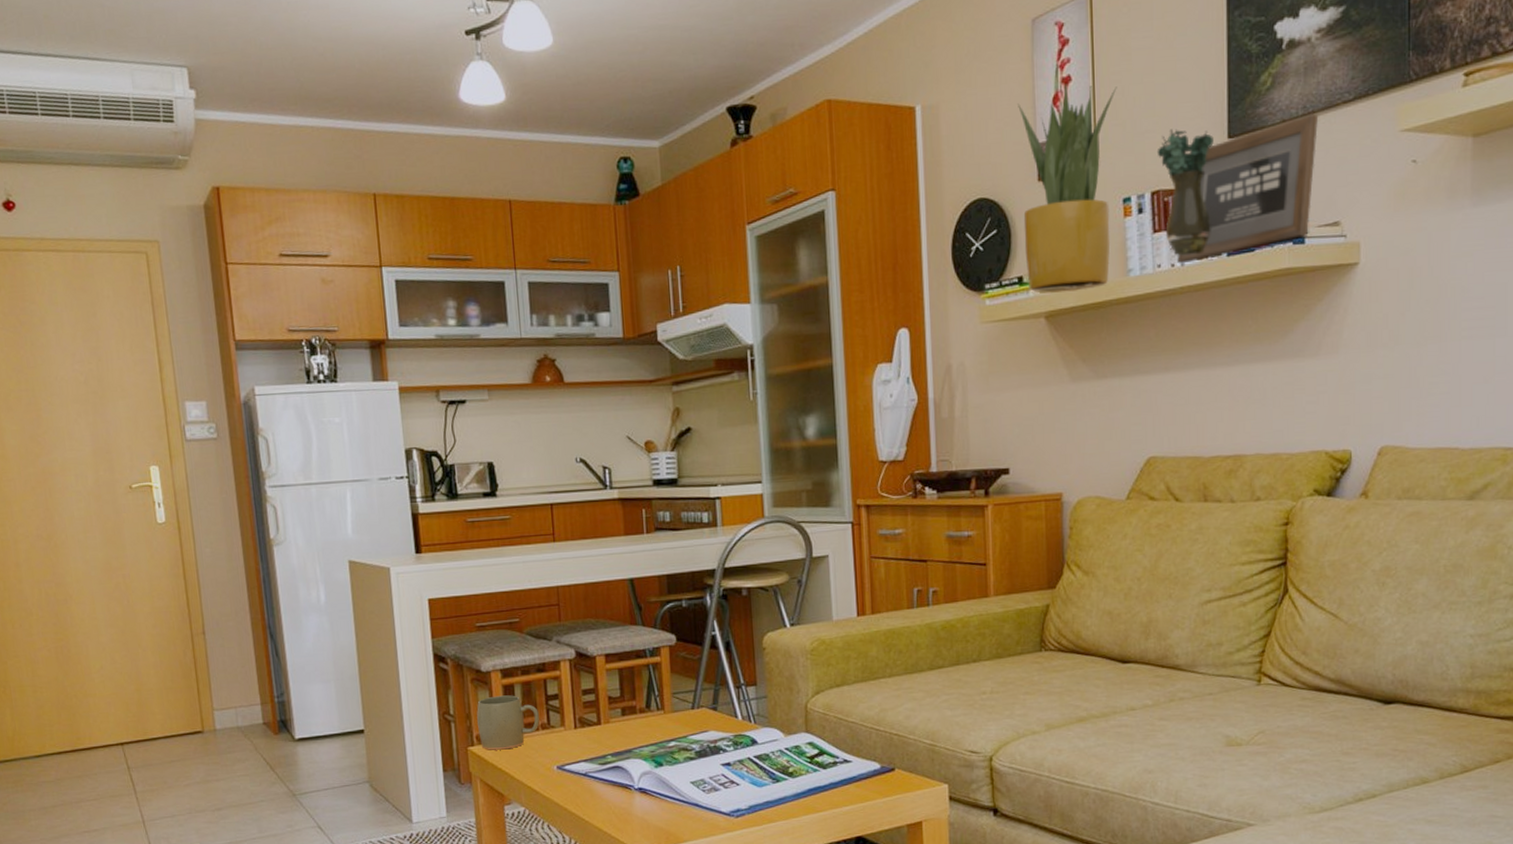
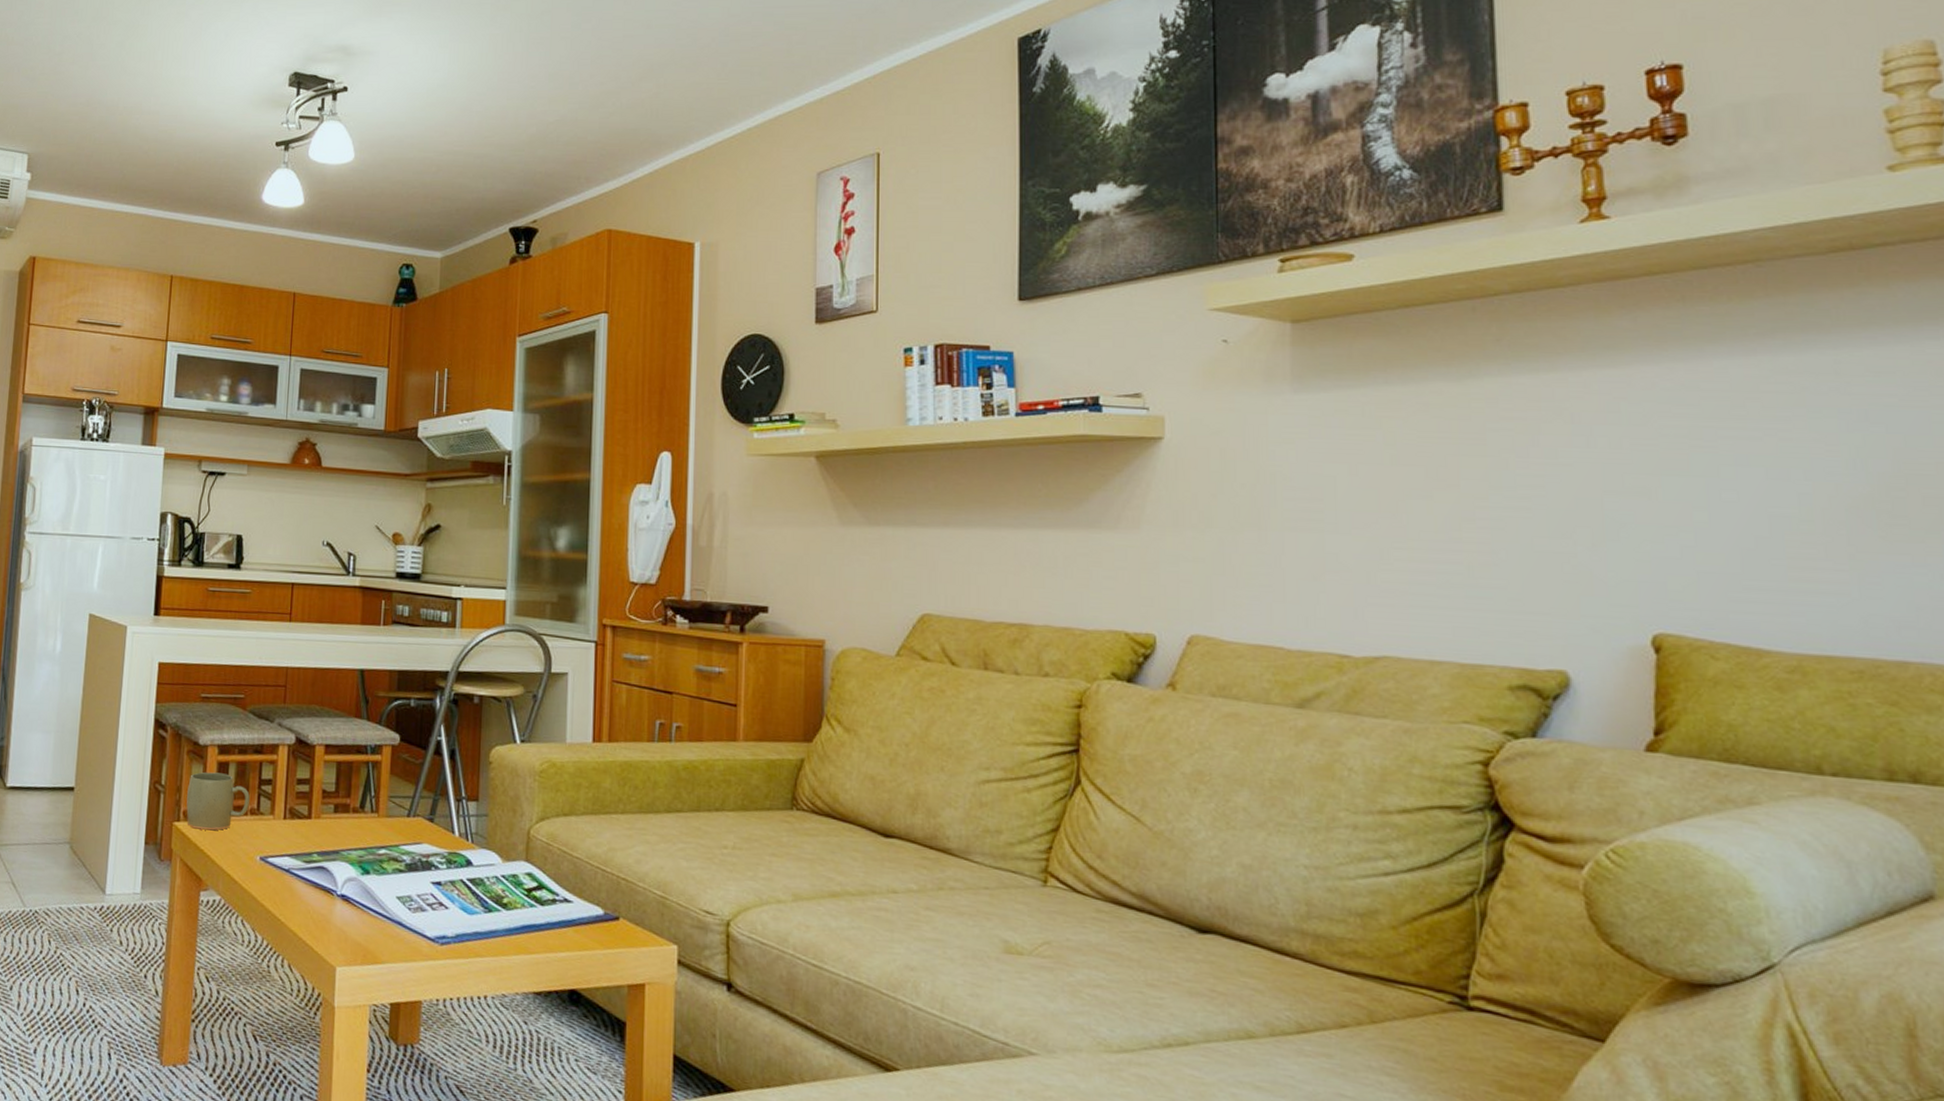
planter: present [1018,84,1117,293] -> none [798,234,902,434]
vase: present [1157,129,1214,256] -> none [941,286,1003,411]
picture frame: present [1177,113,1319,264] -> none [960,284,1118,419]

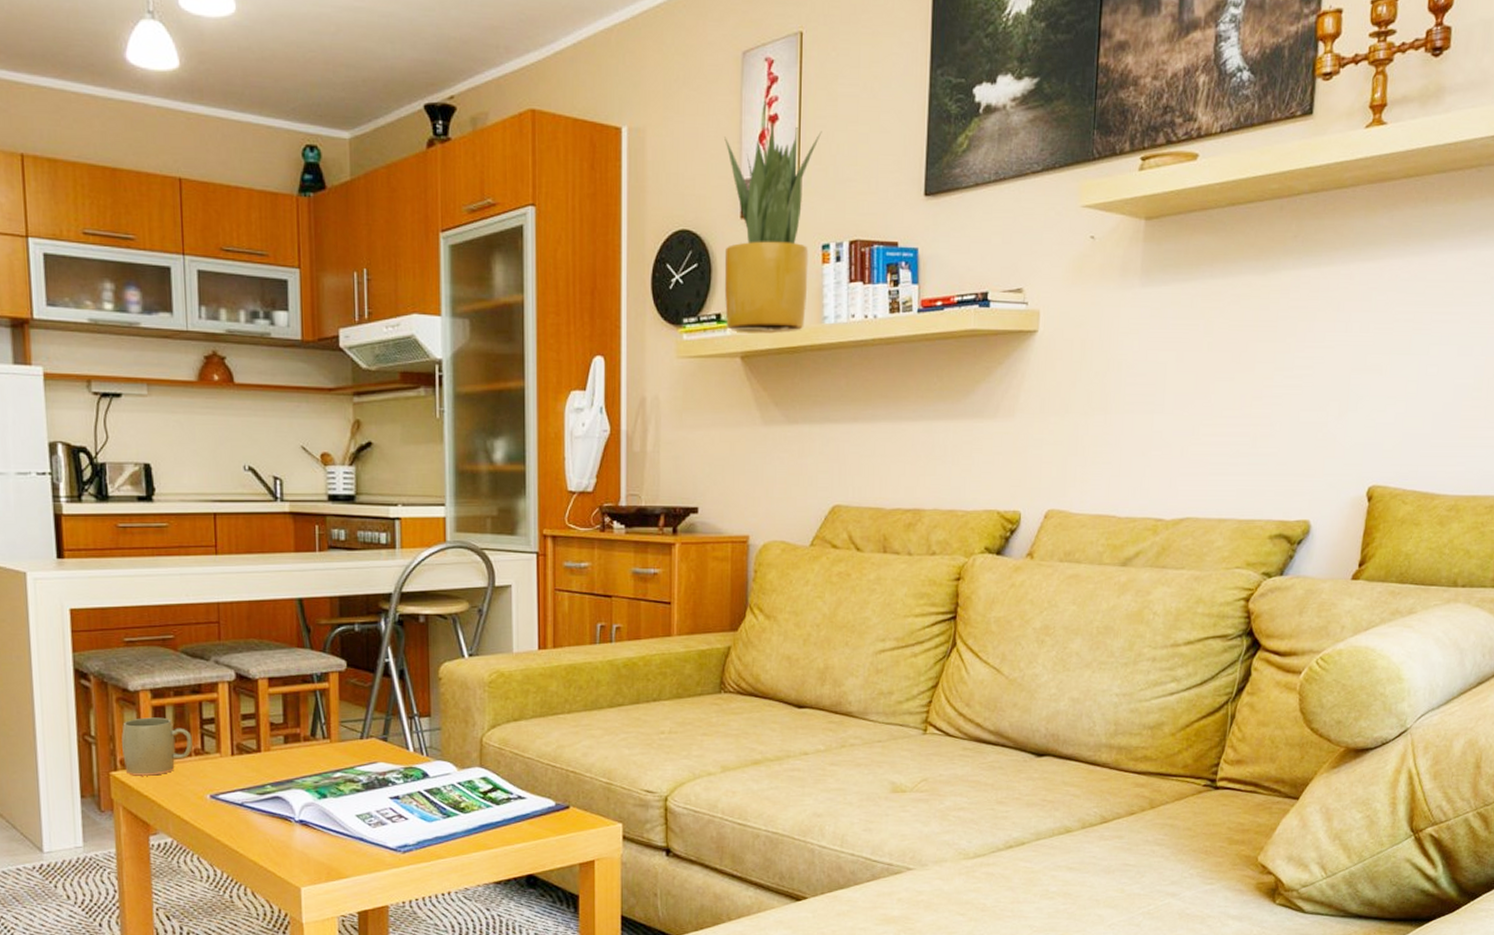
planter: none [798,234,902,434] -> present [724,122,822,334]

